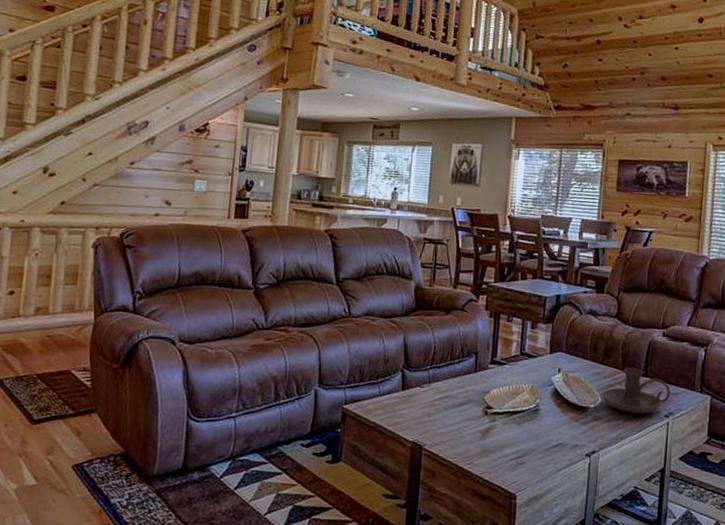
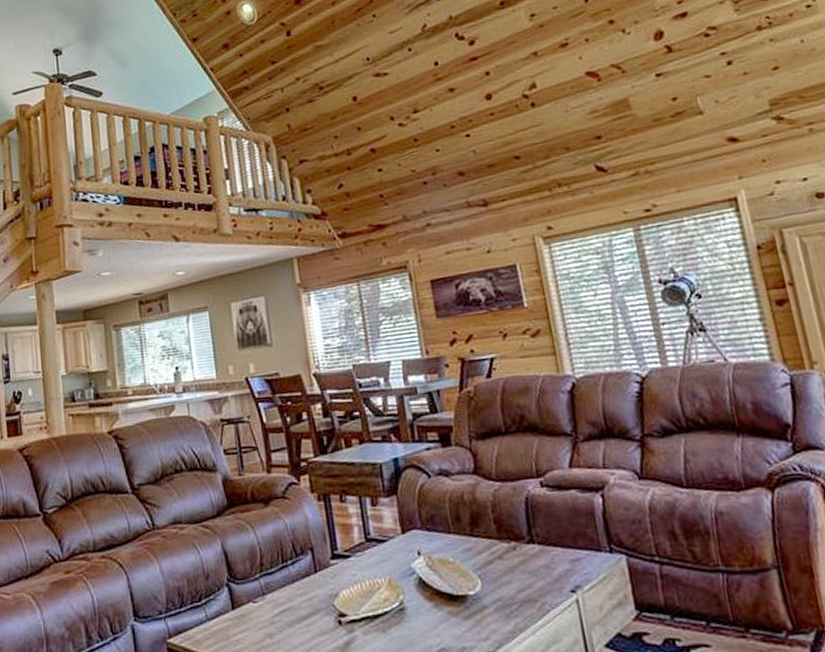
candle holder: present [603,367,670,414] -> none [481,534,571,595]

